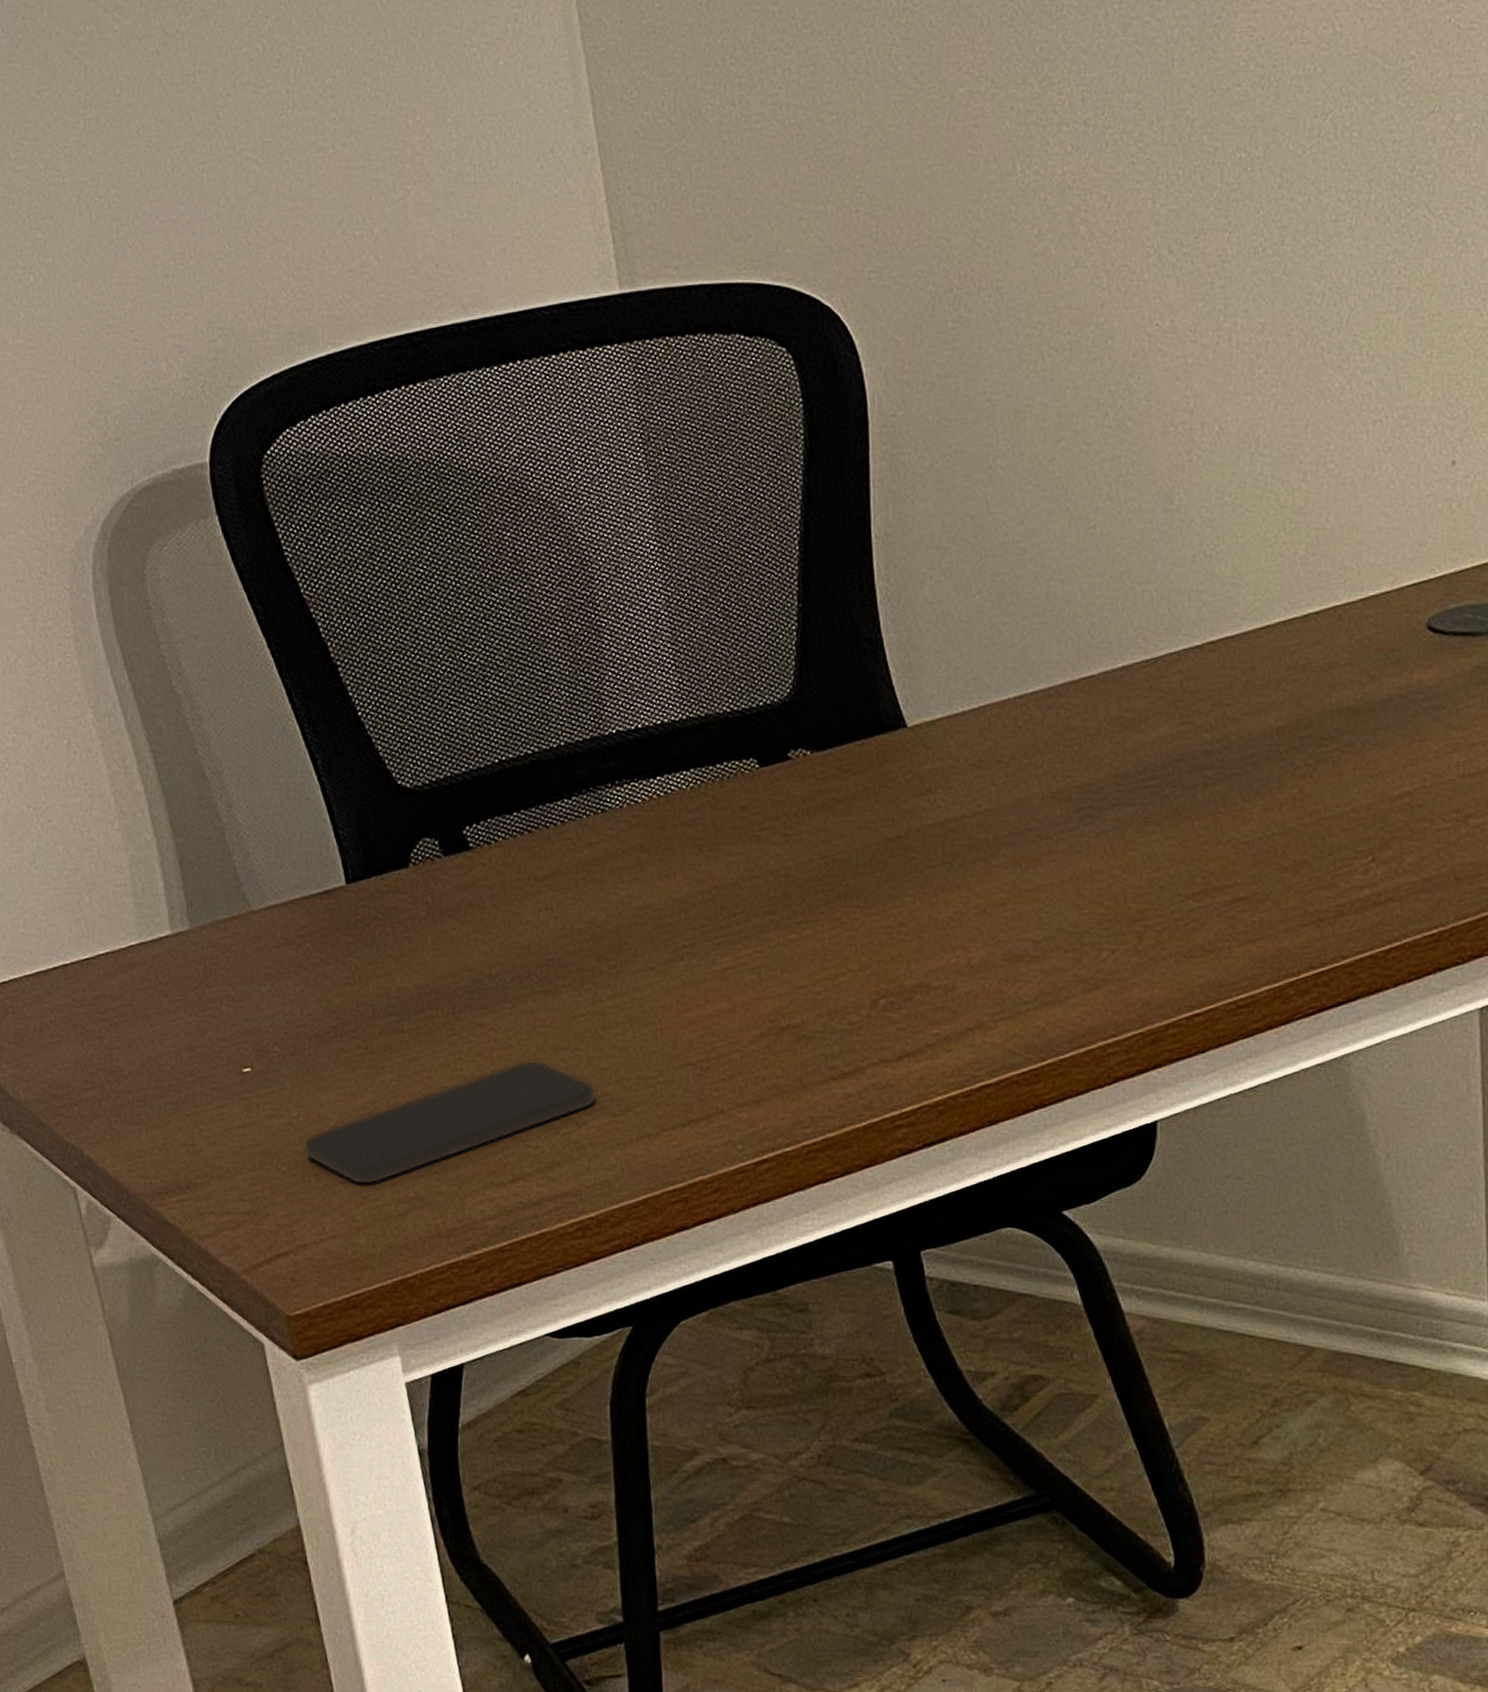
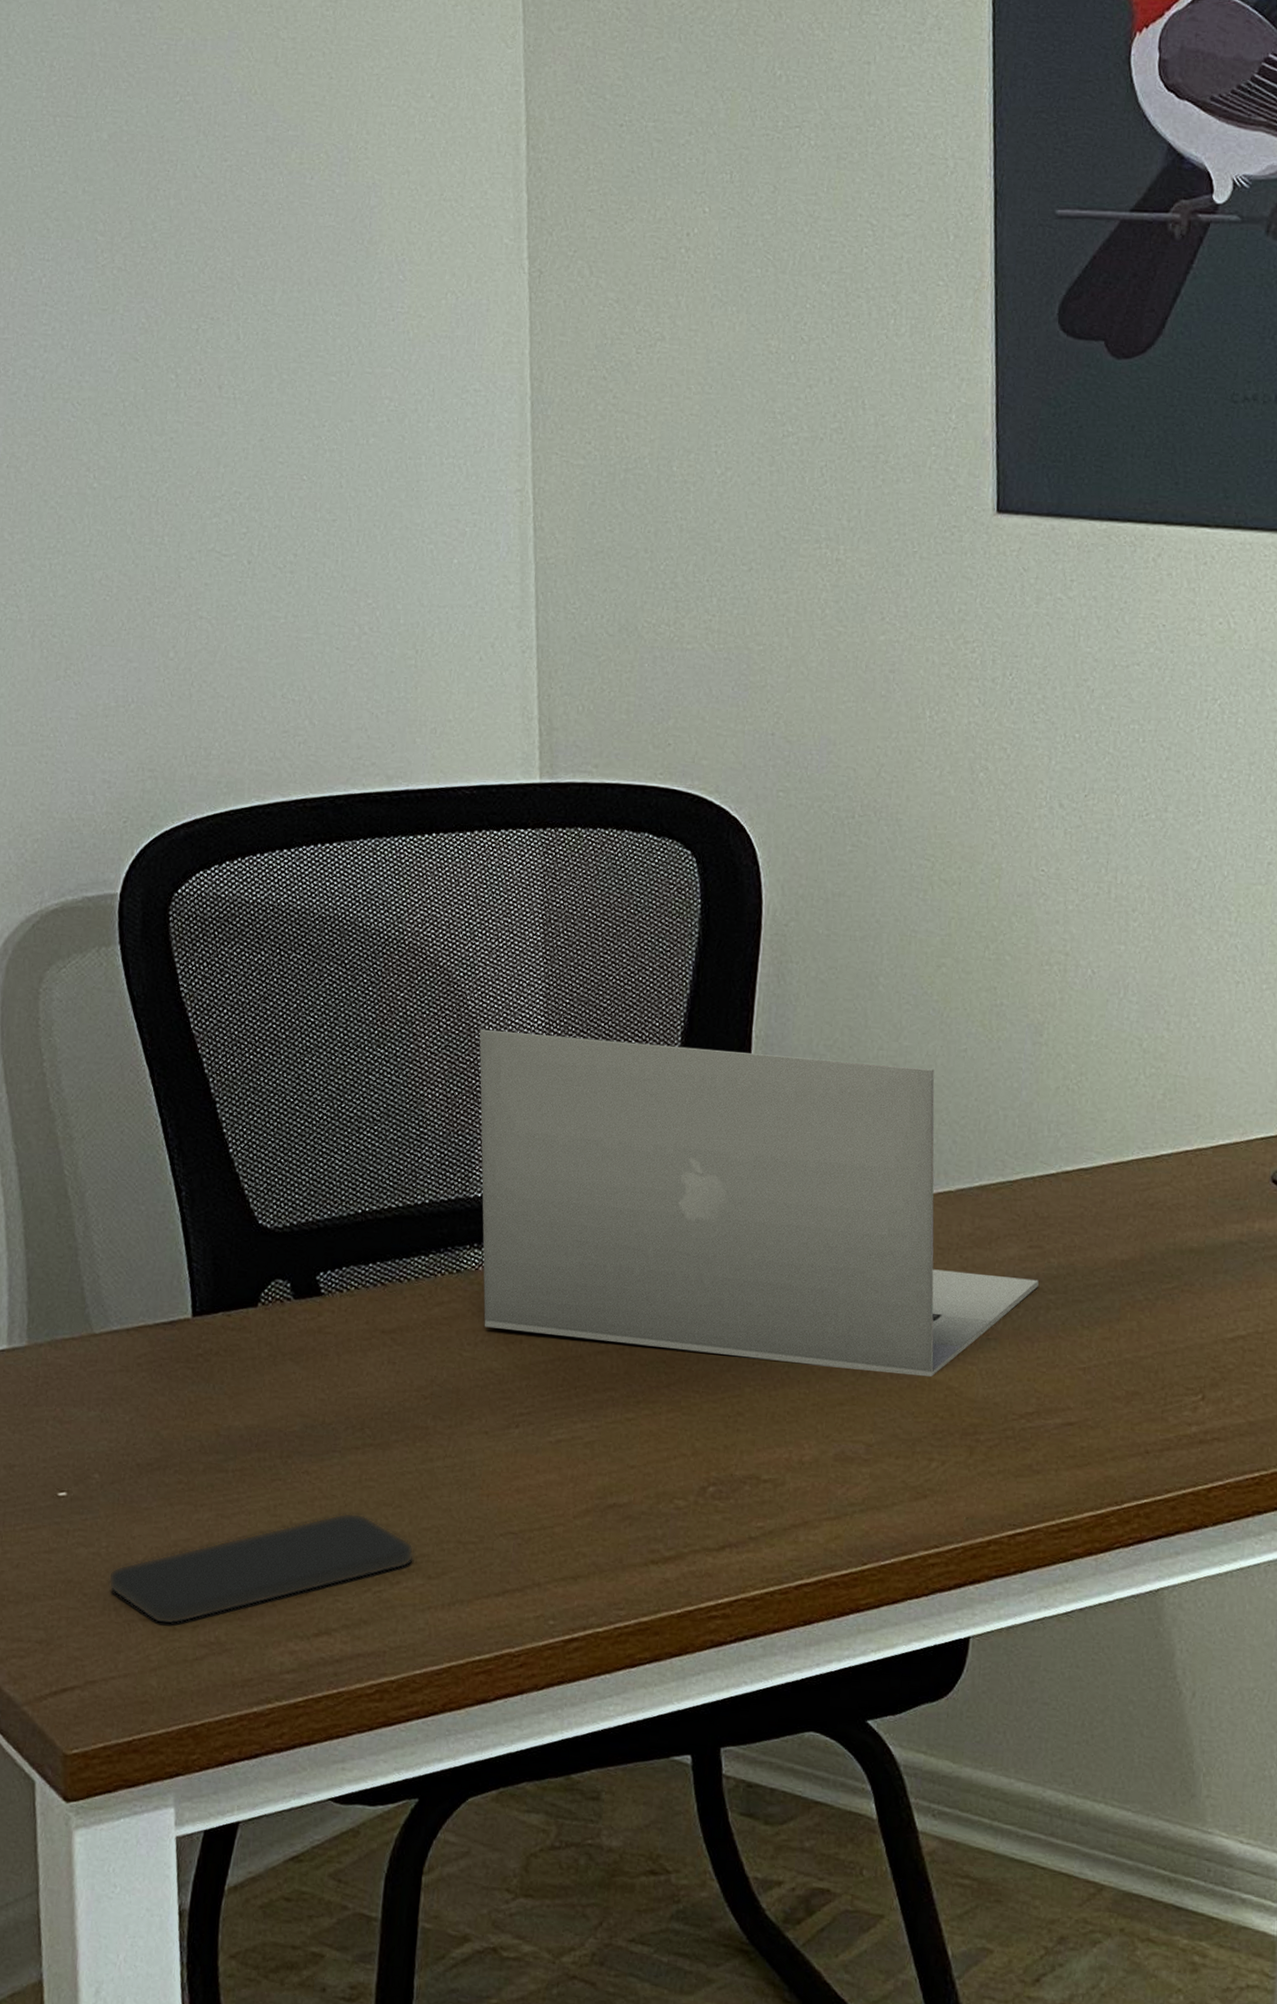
laptop: none [592,549,1193,868] -> present [479,1030,1039,1377]

